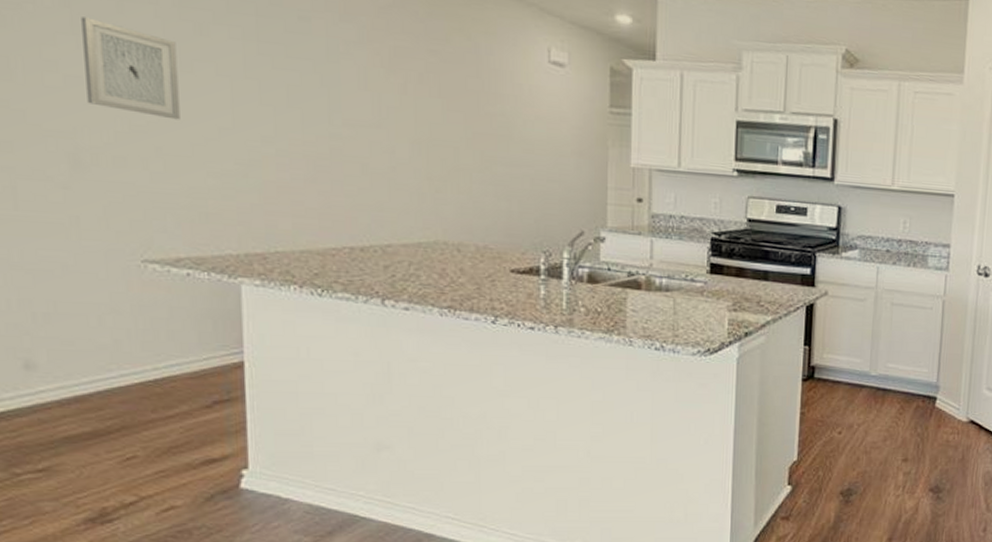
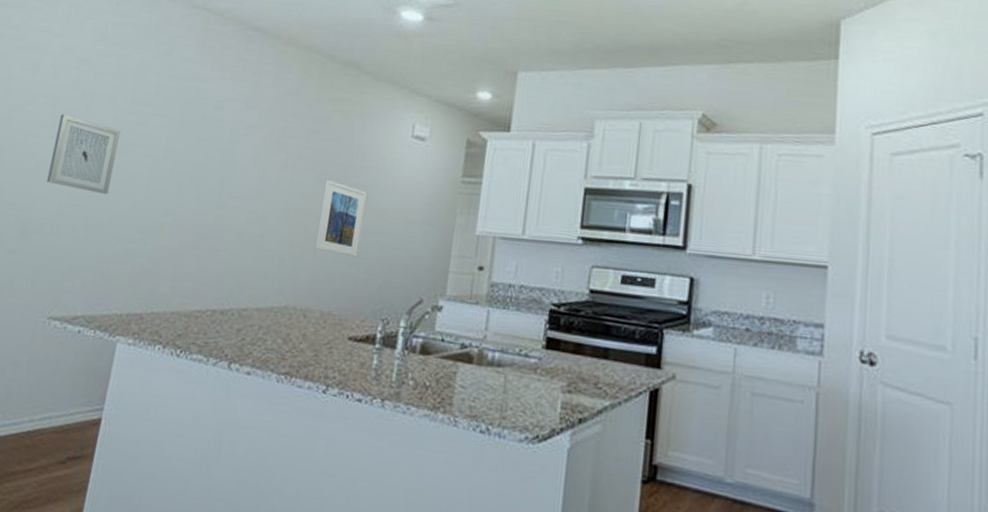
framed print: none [456,108,507,190] -> present [314,180,367,257]

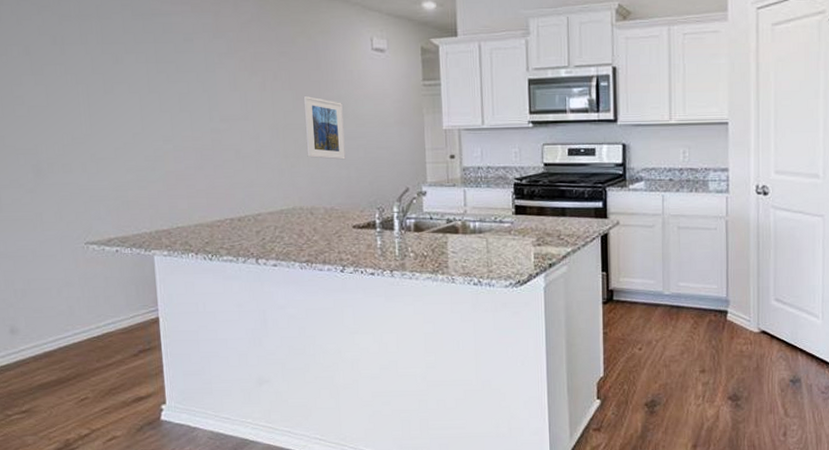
wall art: present [46,114,121,195] -> none [37,61,106,131]

